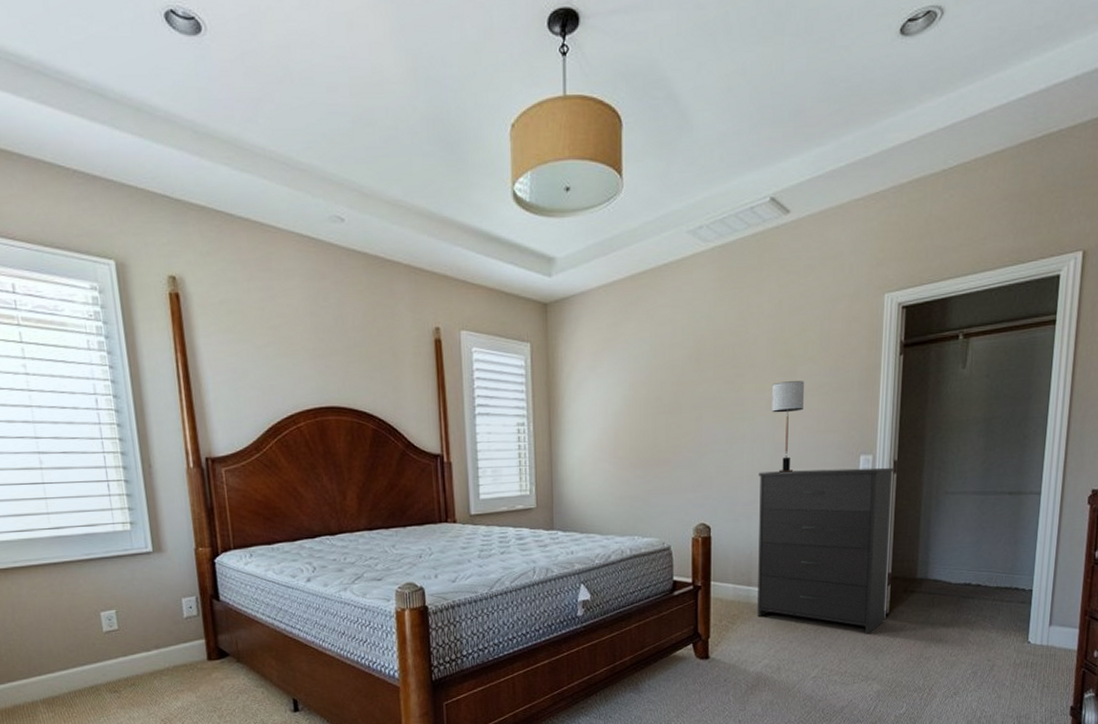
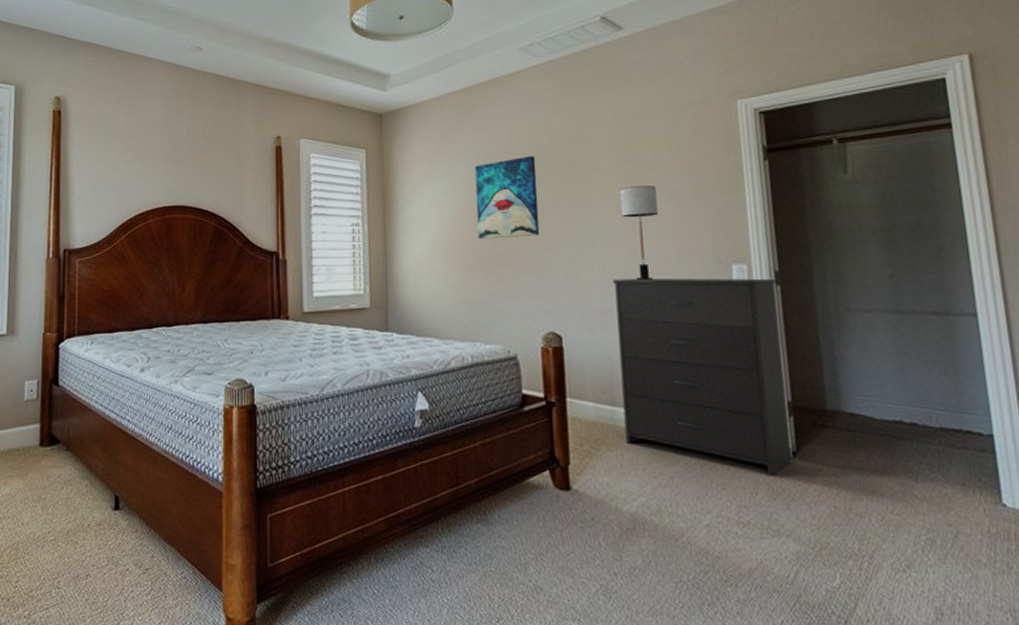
wall art: none [639,350,698,437] -> present [475,155,540,239]

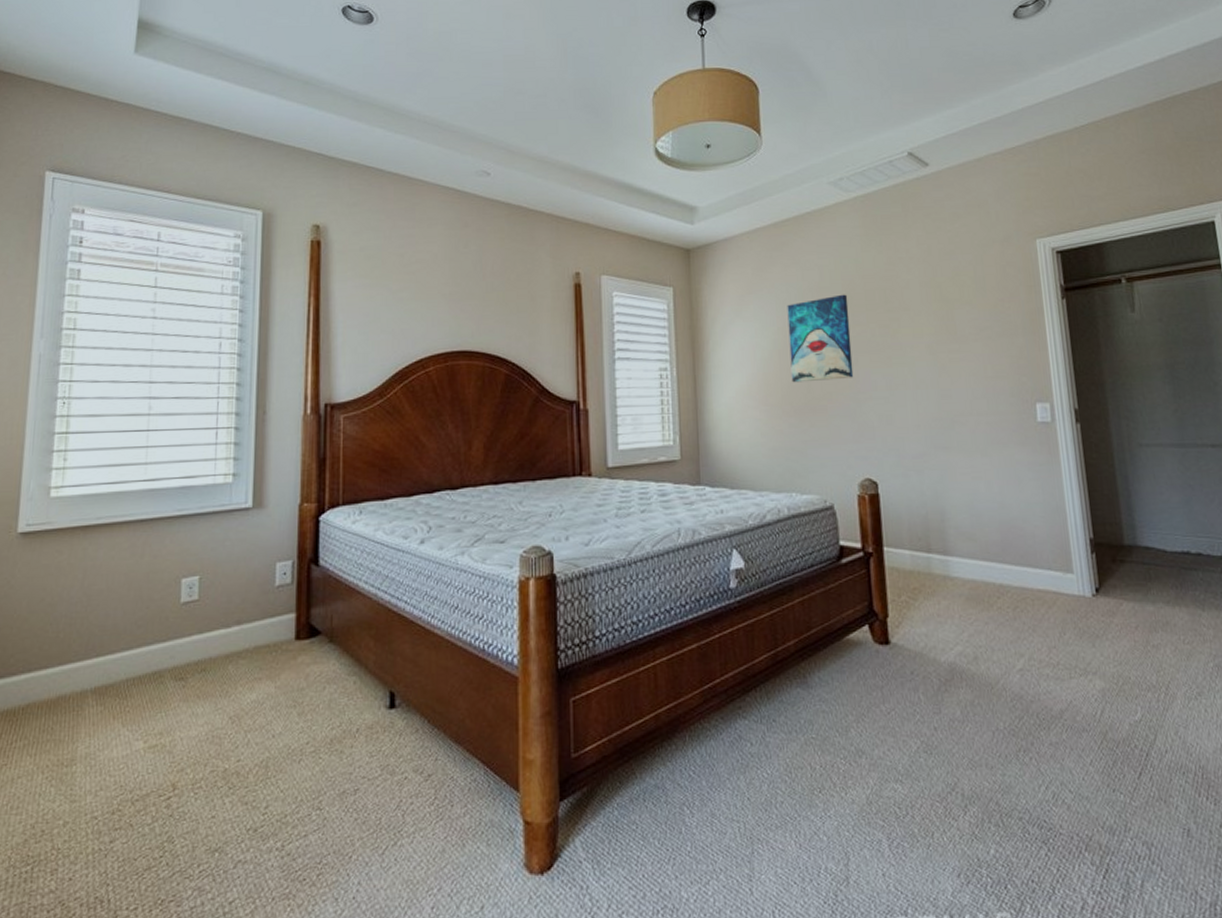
dresser: present [613,278,793,476] -> none [926,416,1096,615]
table lamp: present [620,186,658,280] -> none [930,325,966,422]

